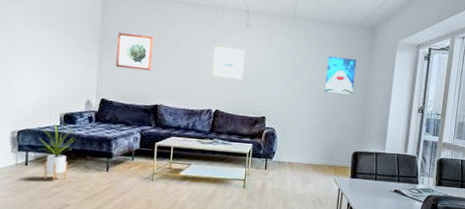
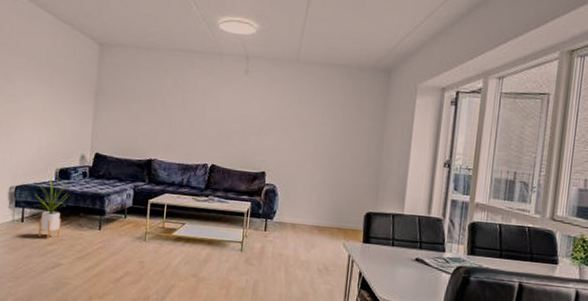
wall art: present [116,33,154,71] -> none [111,84,149,124]
wall art: present [212,46,245,80] -> none [208,95,244,131]
wall art: present [325,56,357,95] -> none [332,103,370,147]

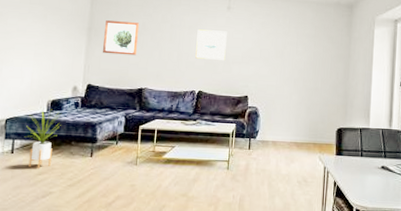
wall art: none [111,84,149,124] -> present [103,20,140,56]
wall art: none [208,95,244,131] -> present [195,29,227,60]

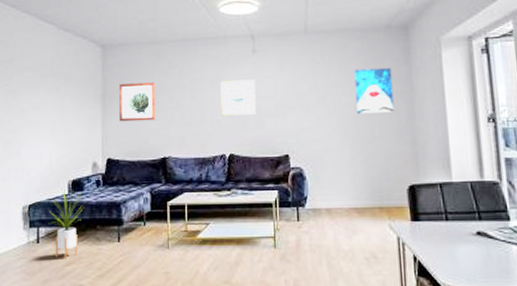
wall art: none [306,34,336,71] -> present [354,67,395,114]

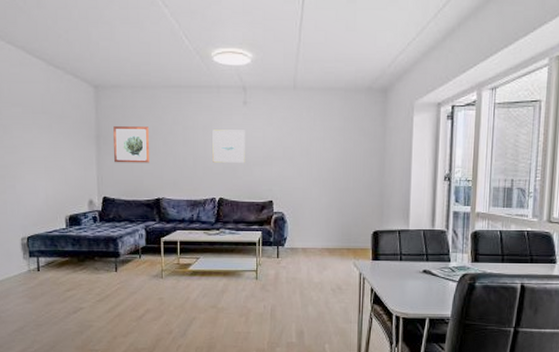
house plant: present [49,188,84,258] -> none [48,222,82,285]
wall art: present [354,67,395,114] -> none [335,127,369,168]

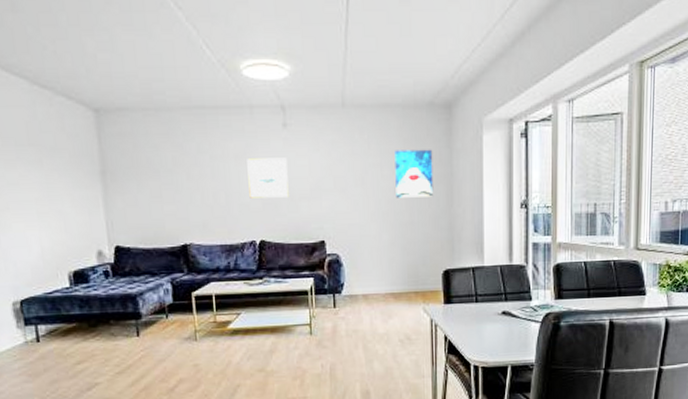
wall art: present [113,126,150,163] -> none [122,158,172,204]
wall art: none [335,127,369,168] -> present [394,149,434,198]

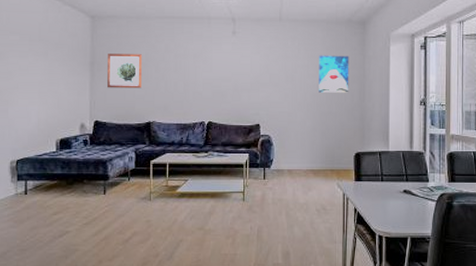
wall art: none [122,158,172,204] -> present [107,54,143,89]
wall art: present [247,157,289,198] -> none [202,57,234,88]

